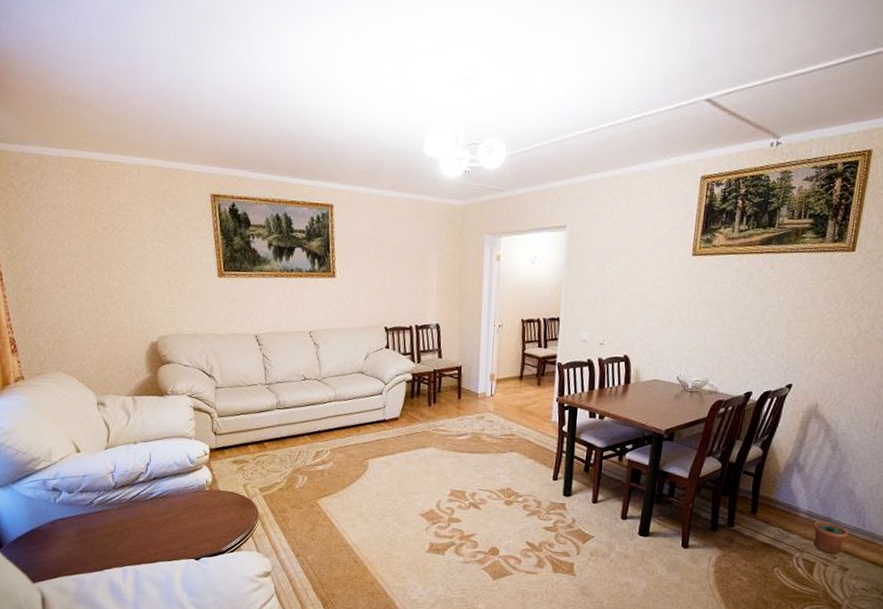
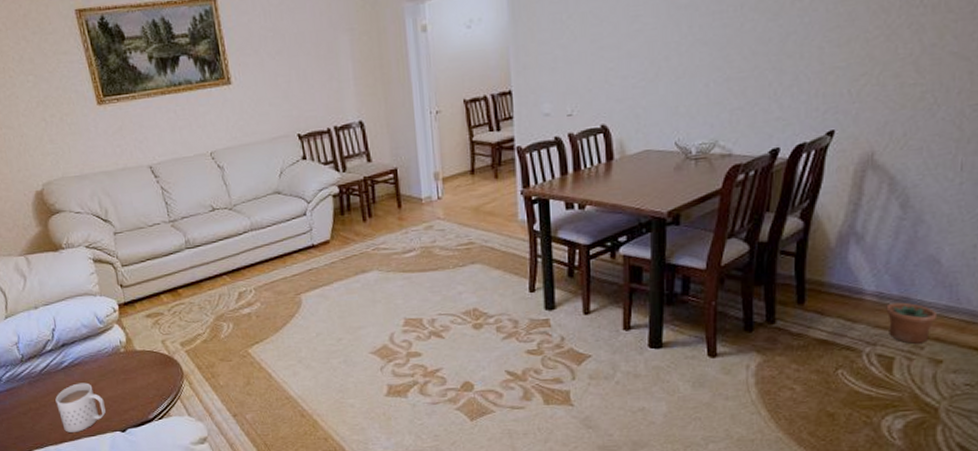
mug: none [140,513,185,556] -> present [55,382,107,432]

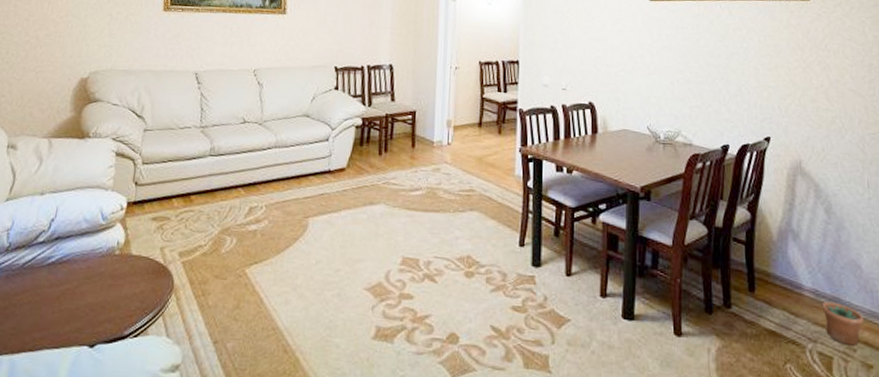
mug: present [55,382,107,432] -> none [26,283,81,342]

